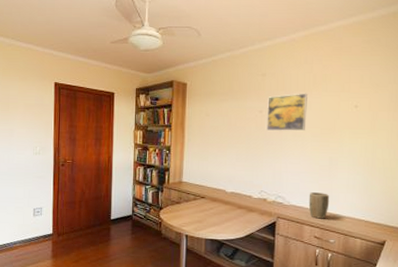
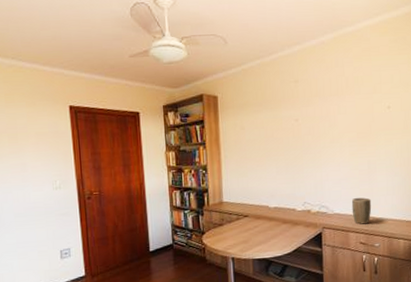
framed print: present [267,93,307,131] -> none [302,97,343,139]

